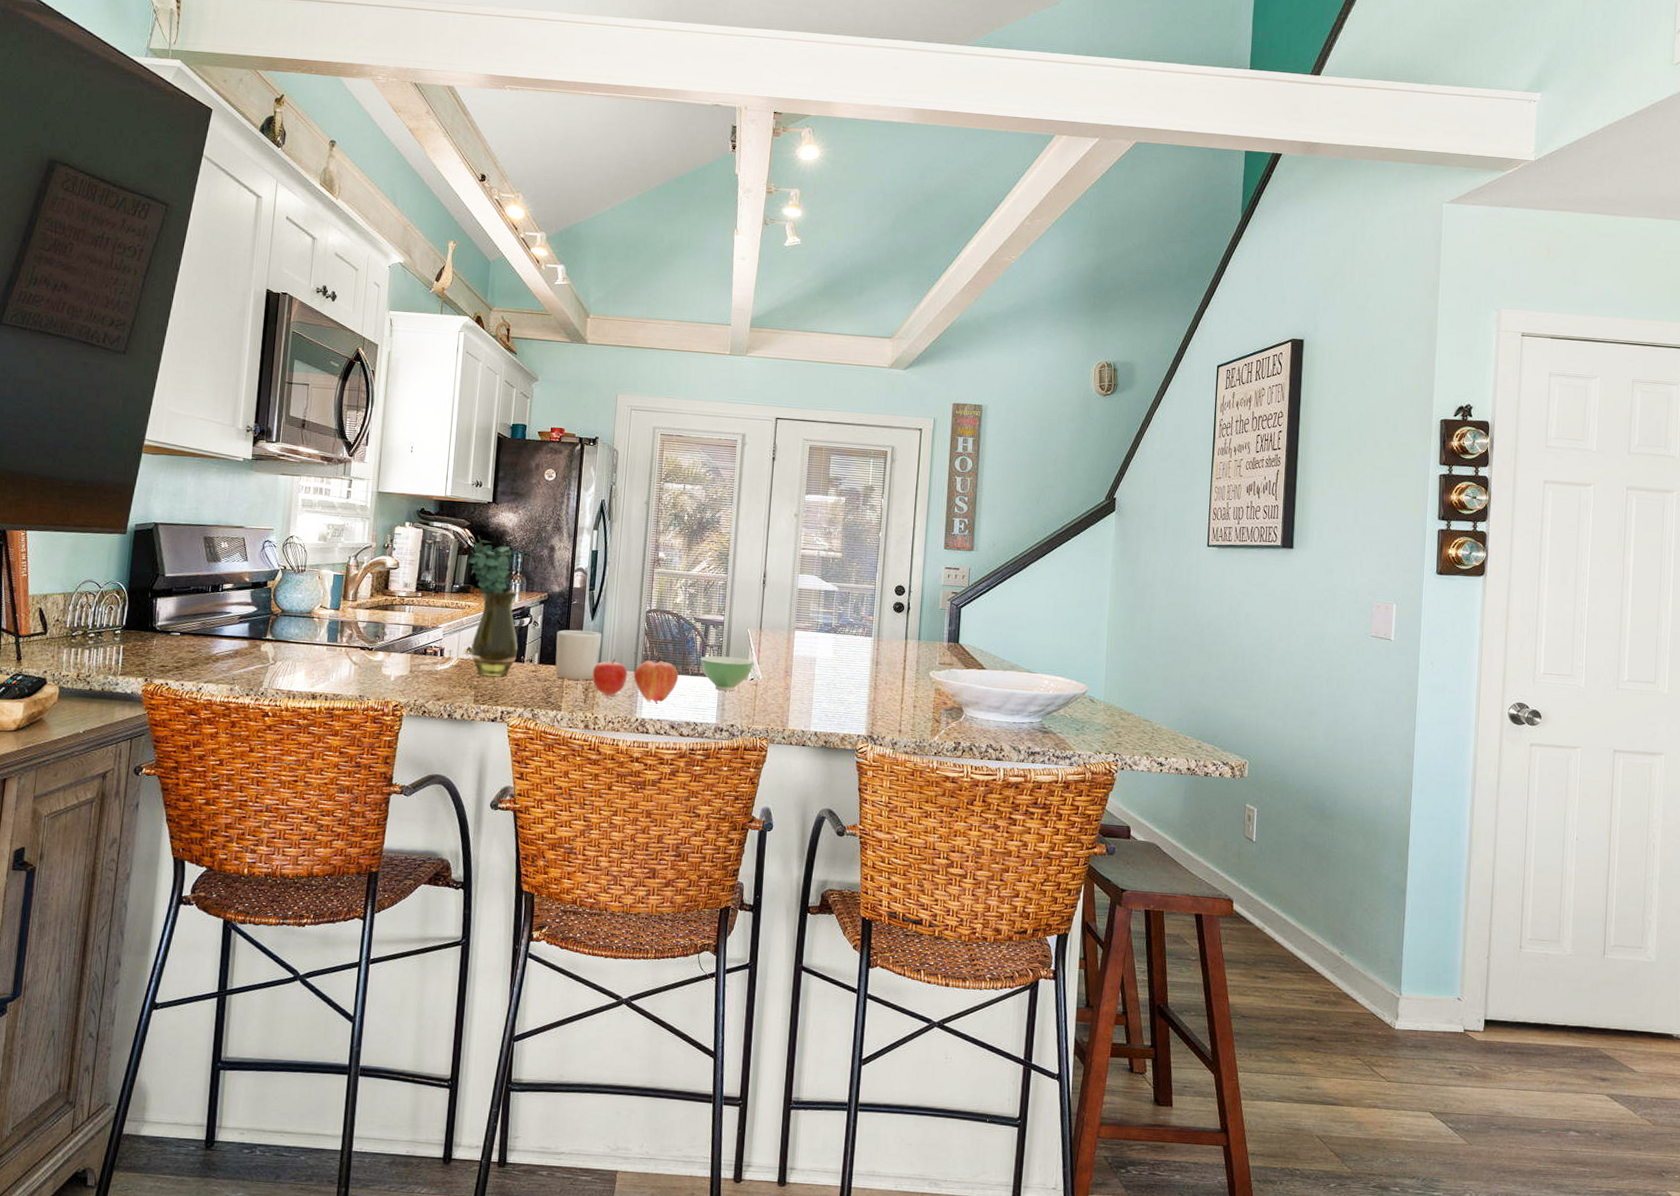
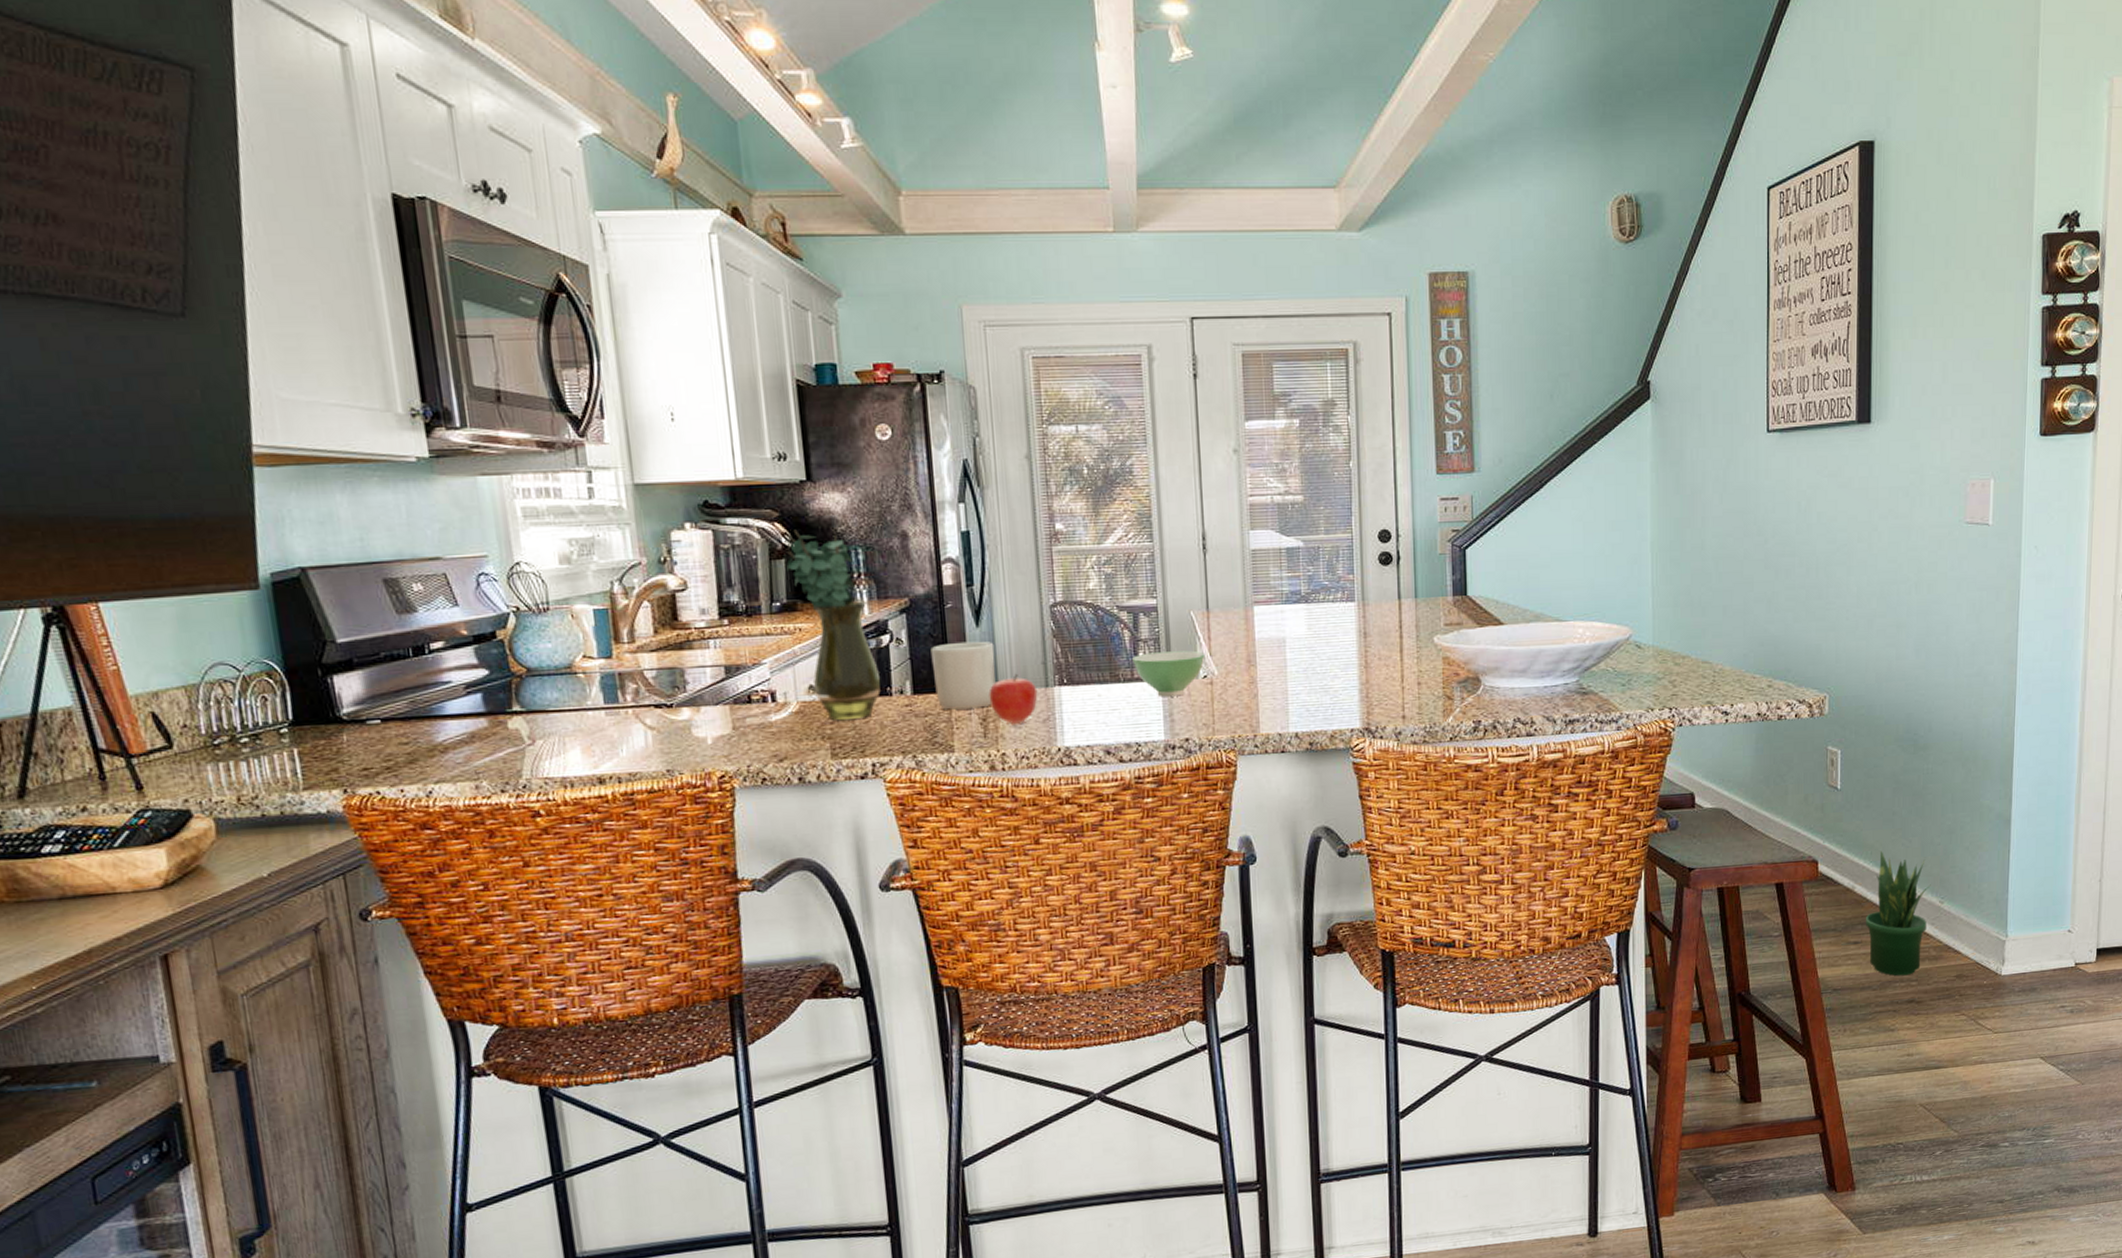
fruit: present [633,655,679,703] -> none [1045,661,1107,725]
planter: none [1273,901,1333,1015] -> present [1866,851,1931,976]

